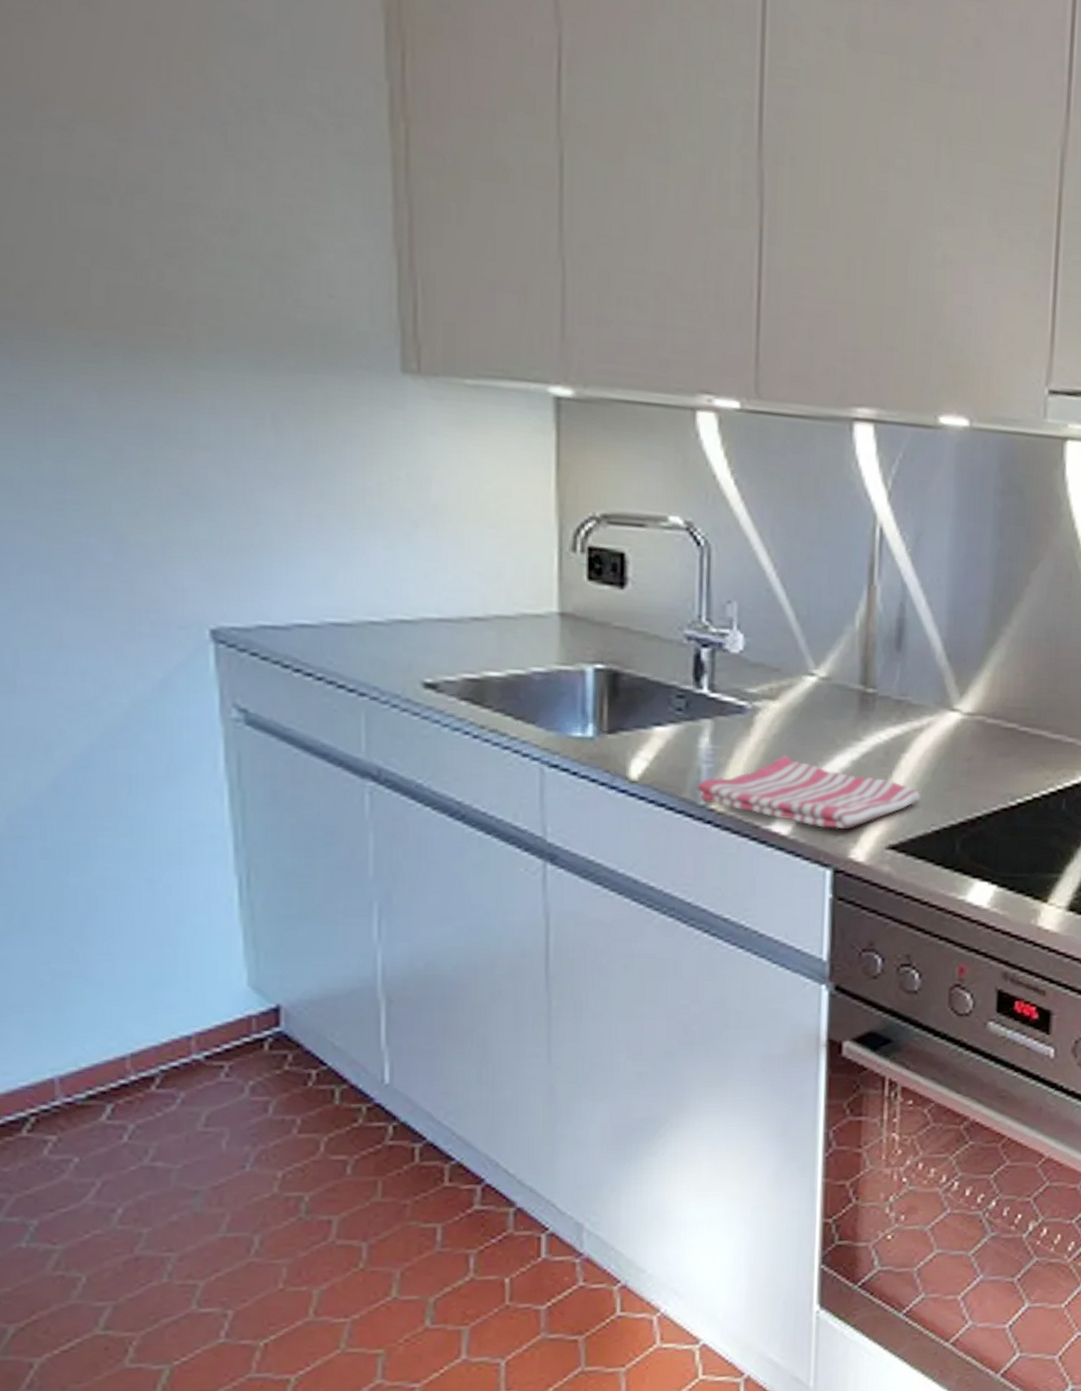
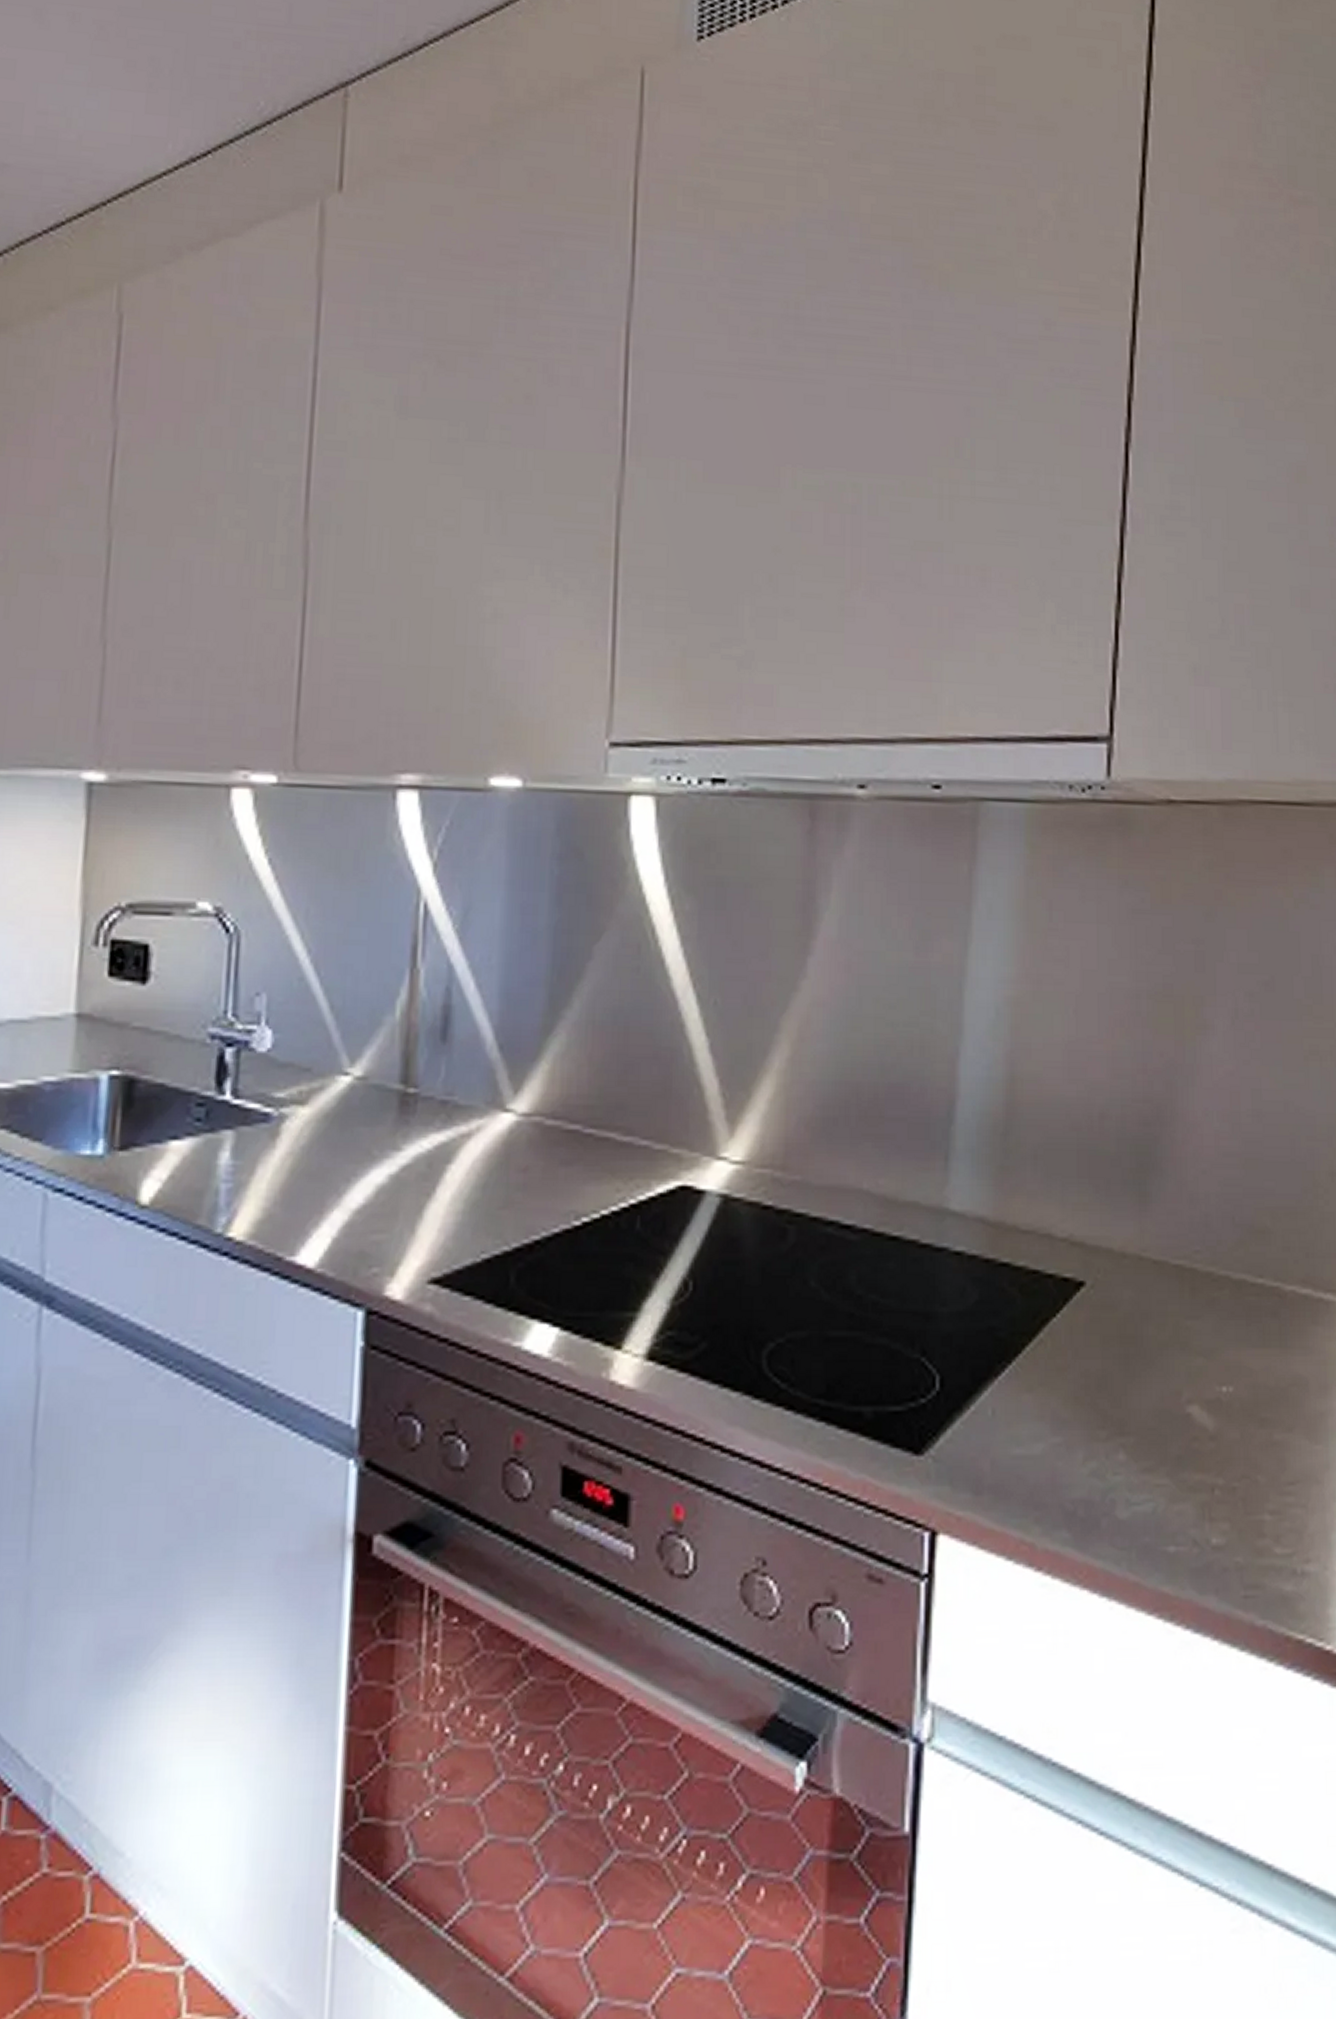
dish towel: present [697,755,921,829] -> none [214,1170,469,1260]

